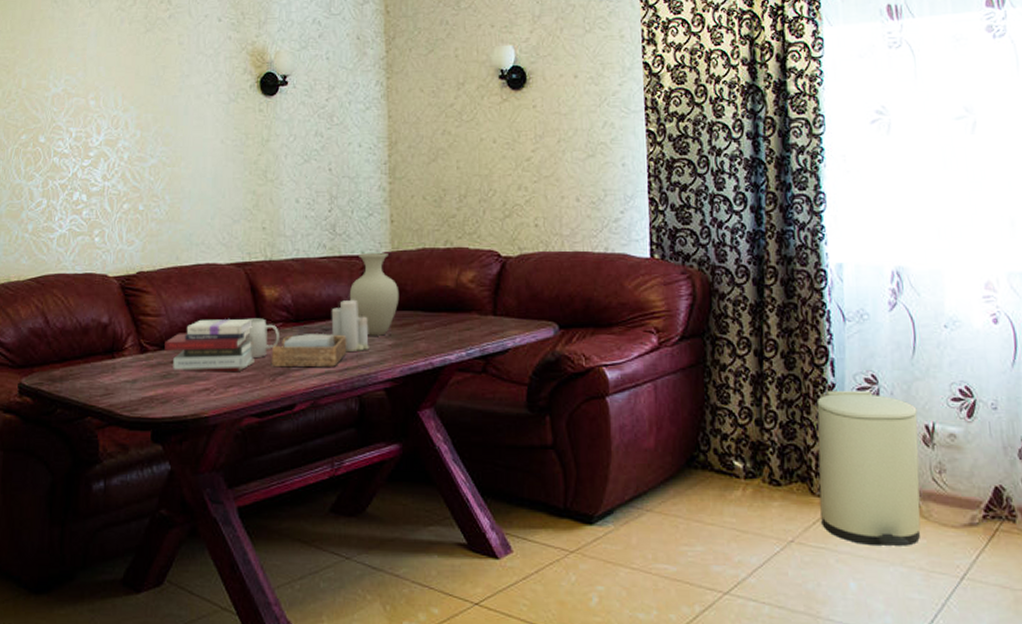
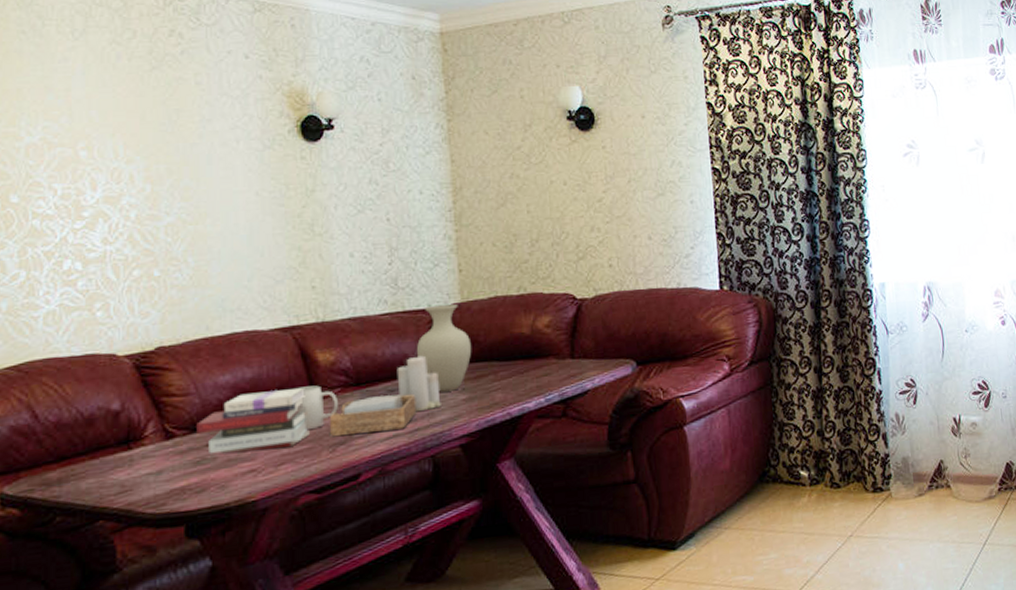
pedal bin: present [816,390,921,546] -> none [867,393,952,529]

